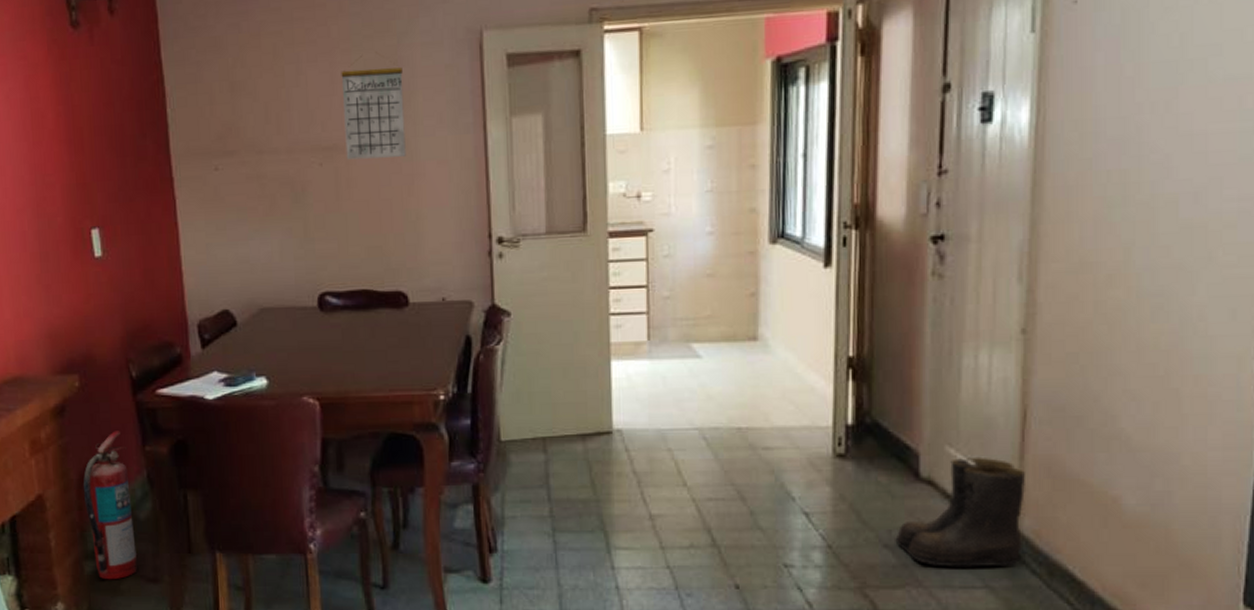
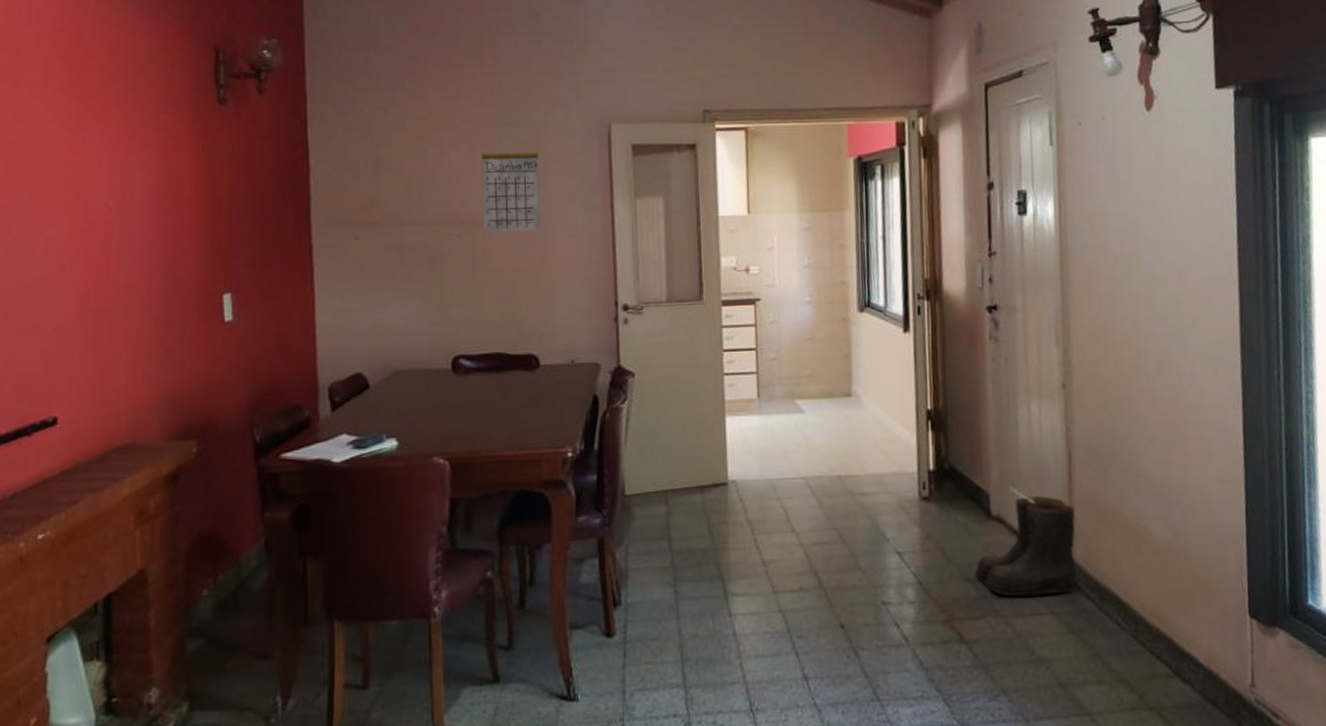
fire extinguisher: present [83,431,137,580] -> none [192,497,247,659]

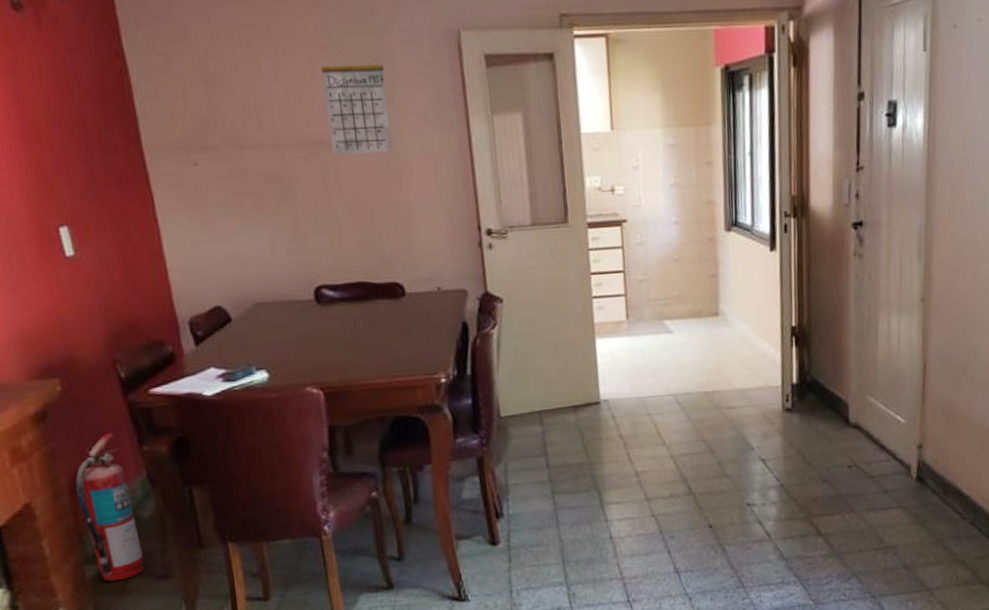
fire extinguisher: none [192,497,247,659] -> present [75,433,145,582]
boots: present [974,495,1078,597] -> none [832,403,926,494]

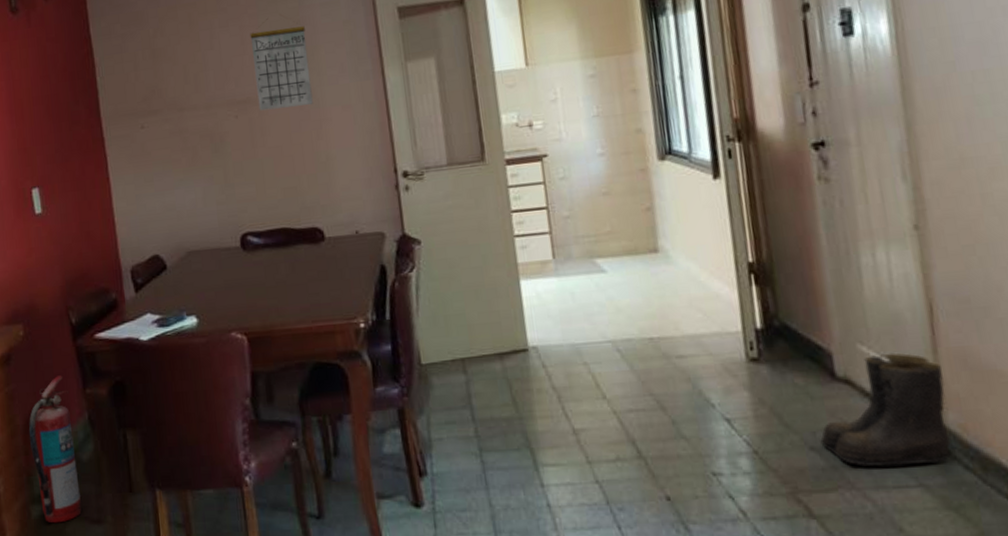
boots: none [832,403,926,494] -> present [820,352,953,467]

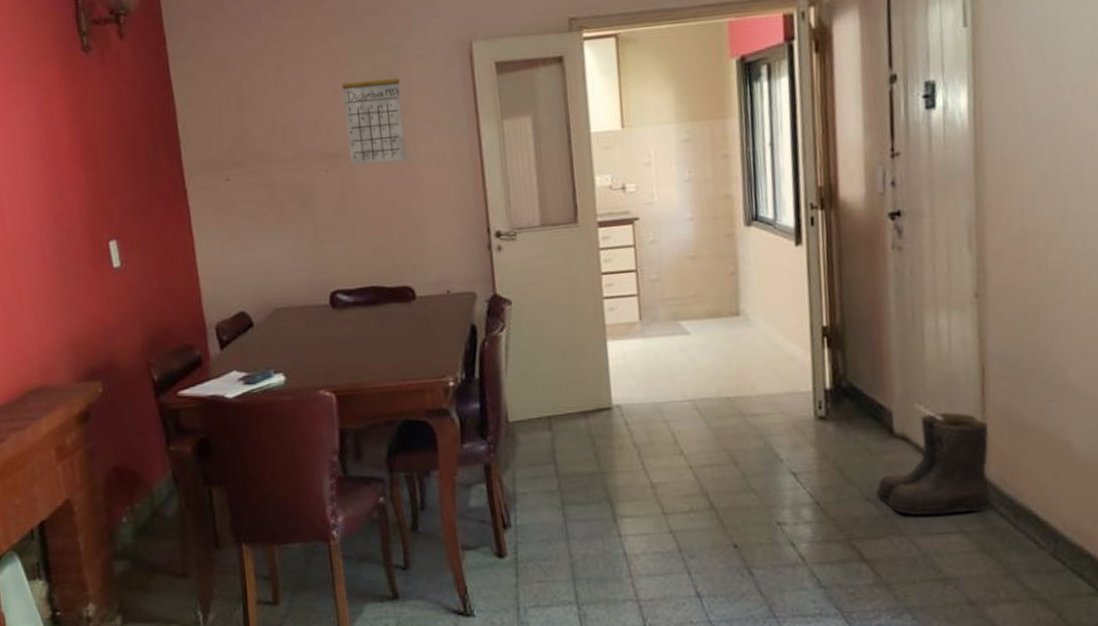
fire extinguisher: present [28,375,82,524] -> none [109,433,166,578]

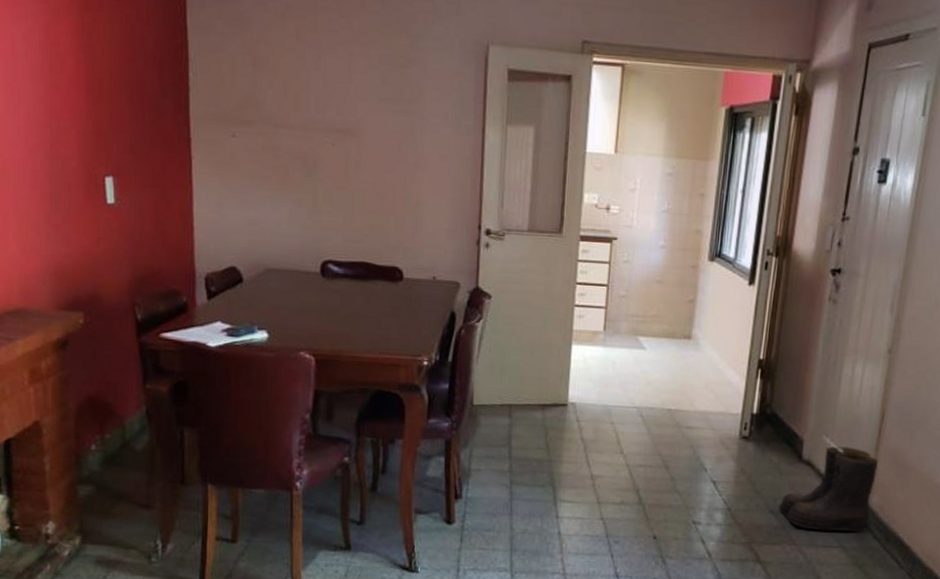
calendar: present [342,64,407,166] -> none [357,49,415,147]

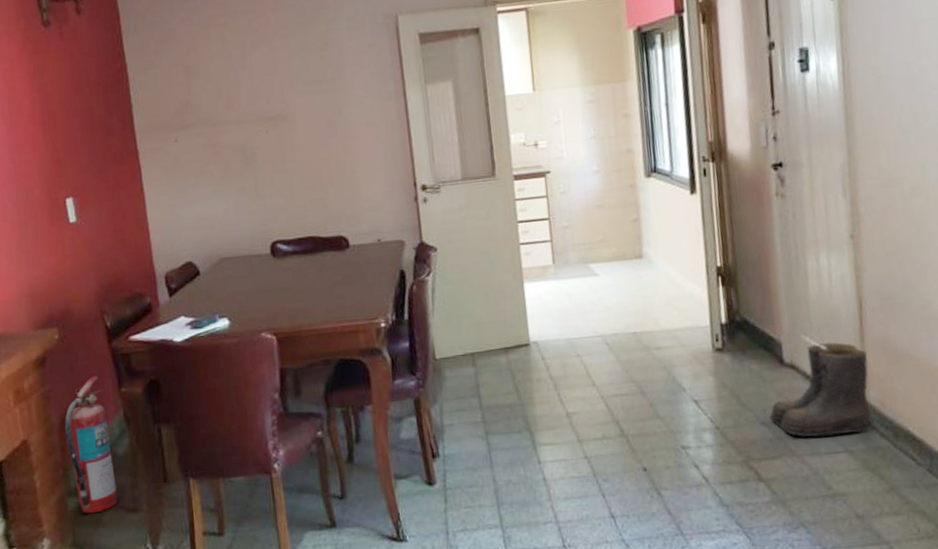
fire extinguisher: none [81,367,131,504] -> present [64,376,118,514]

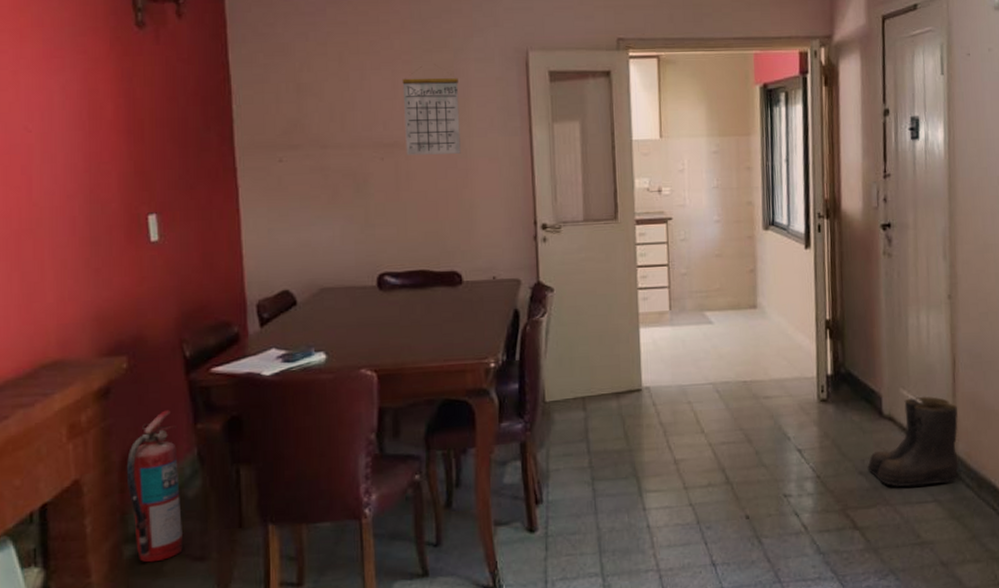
calendar: none [280,36,340,127] -> present [402,64,461,156]

